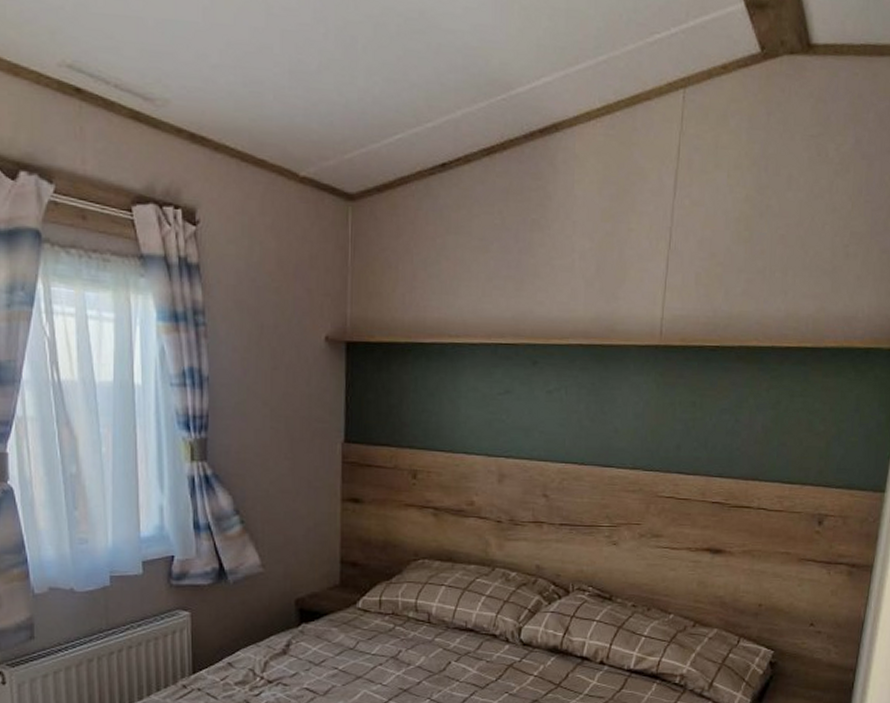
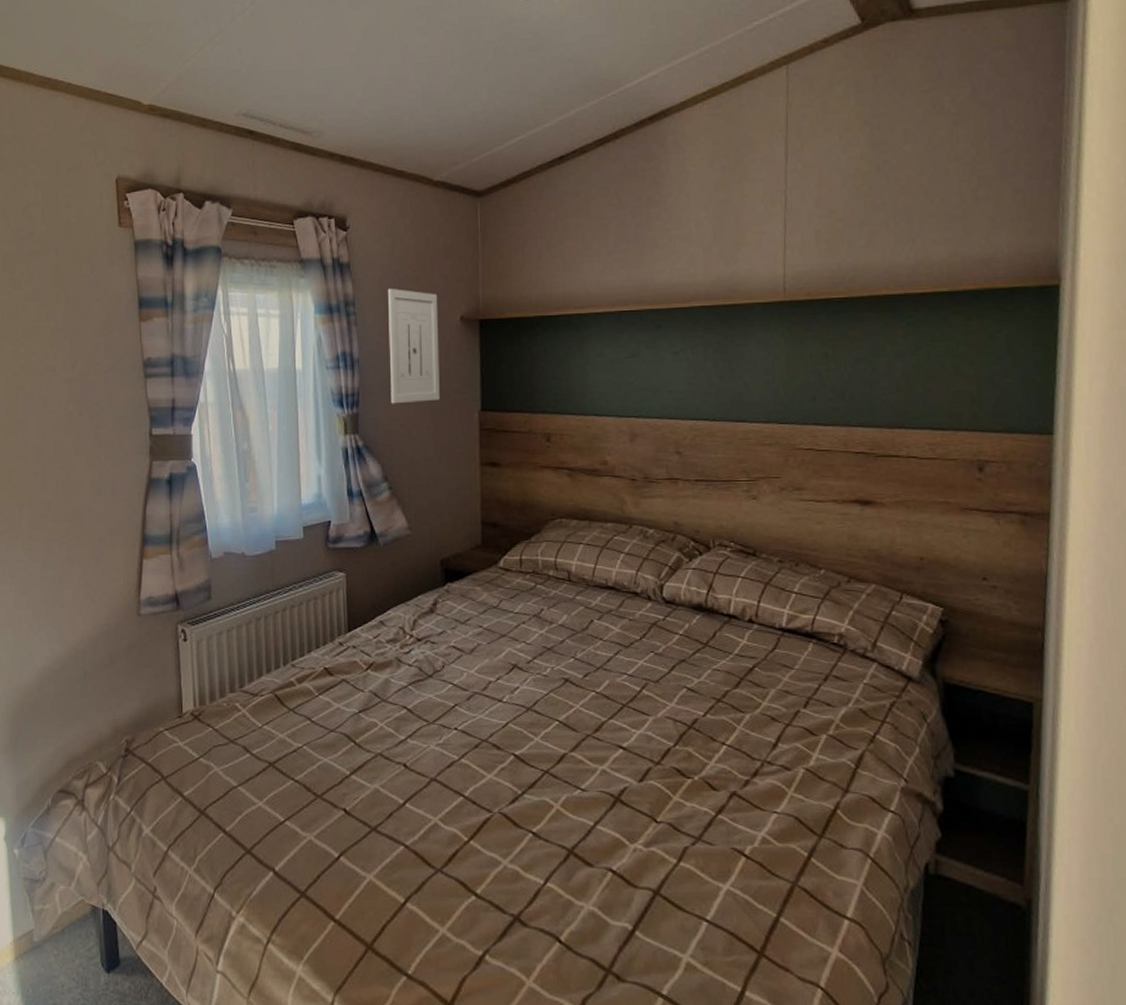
wall art: none [243,299,301,430] -> present [388,289,440,404]

